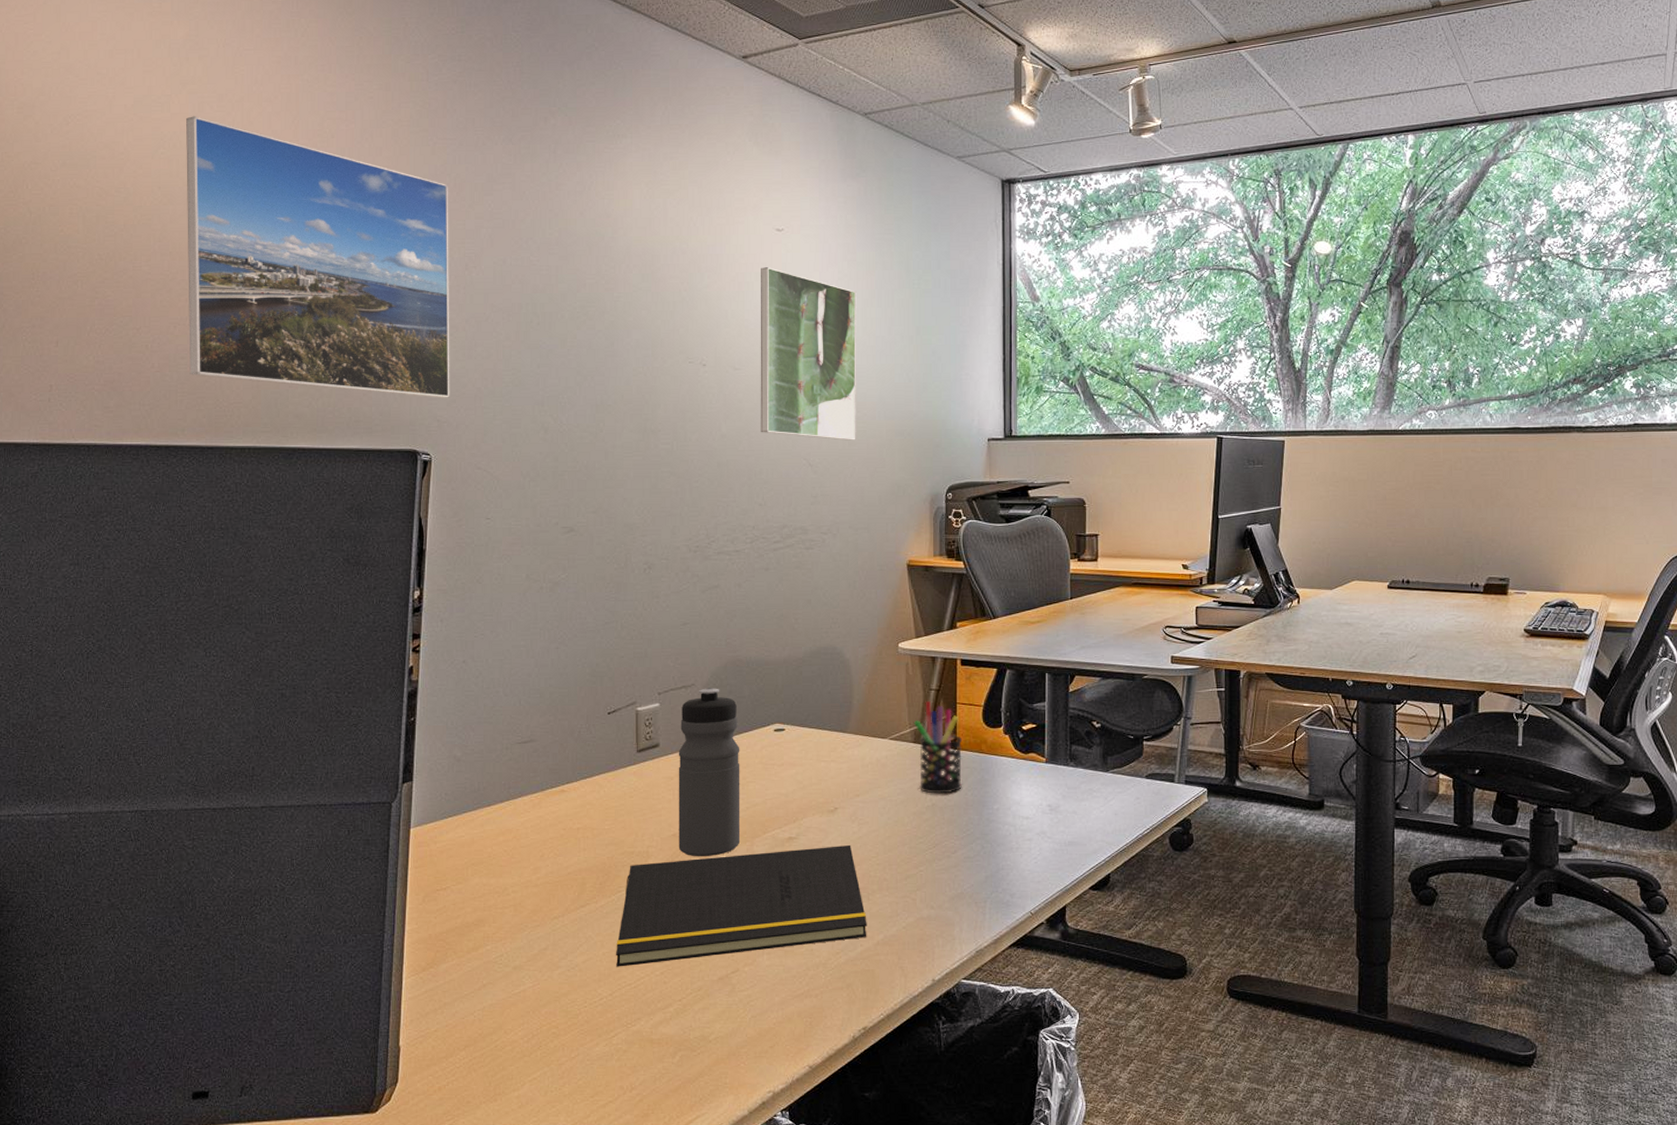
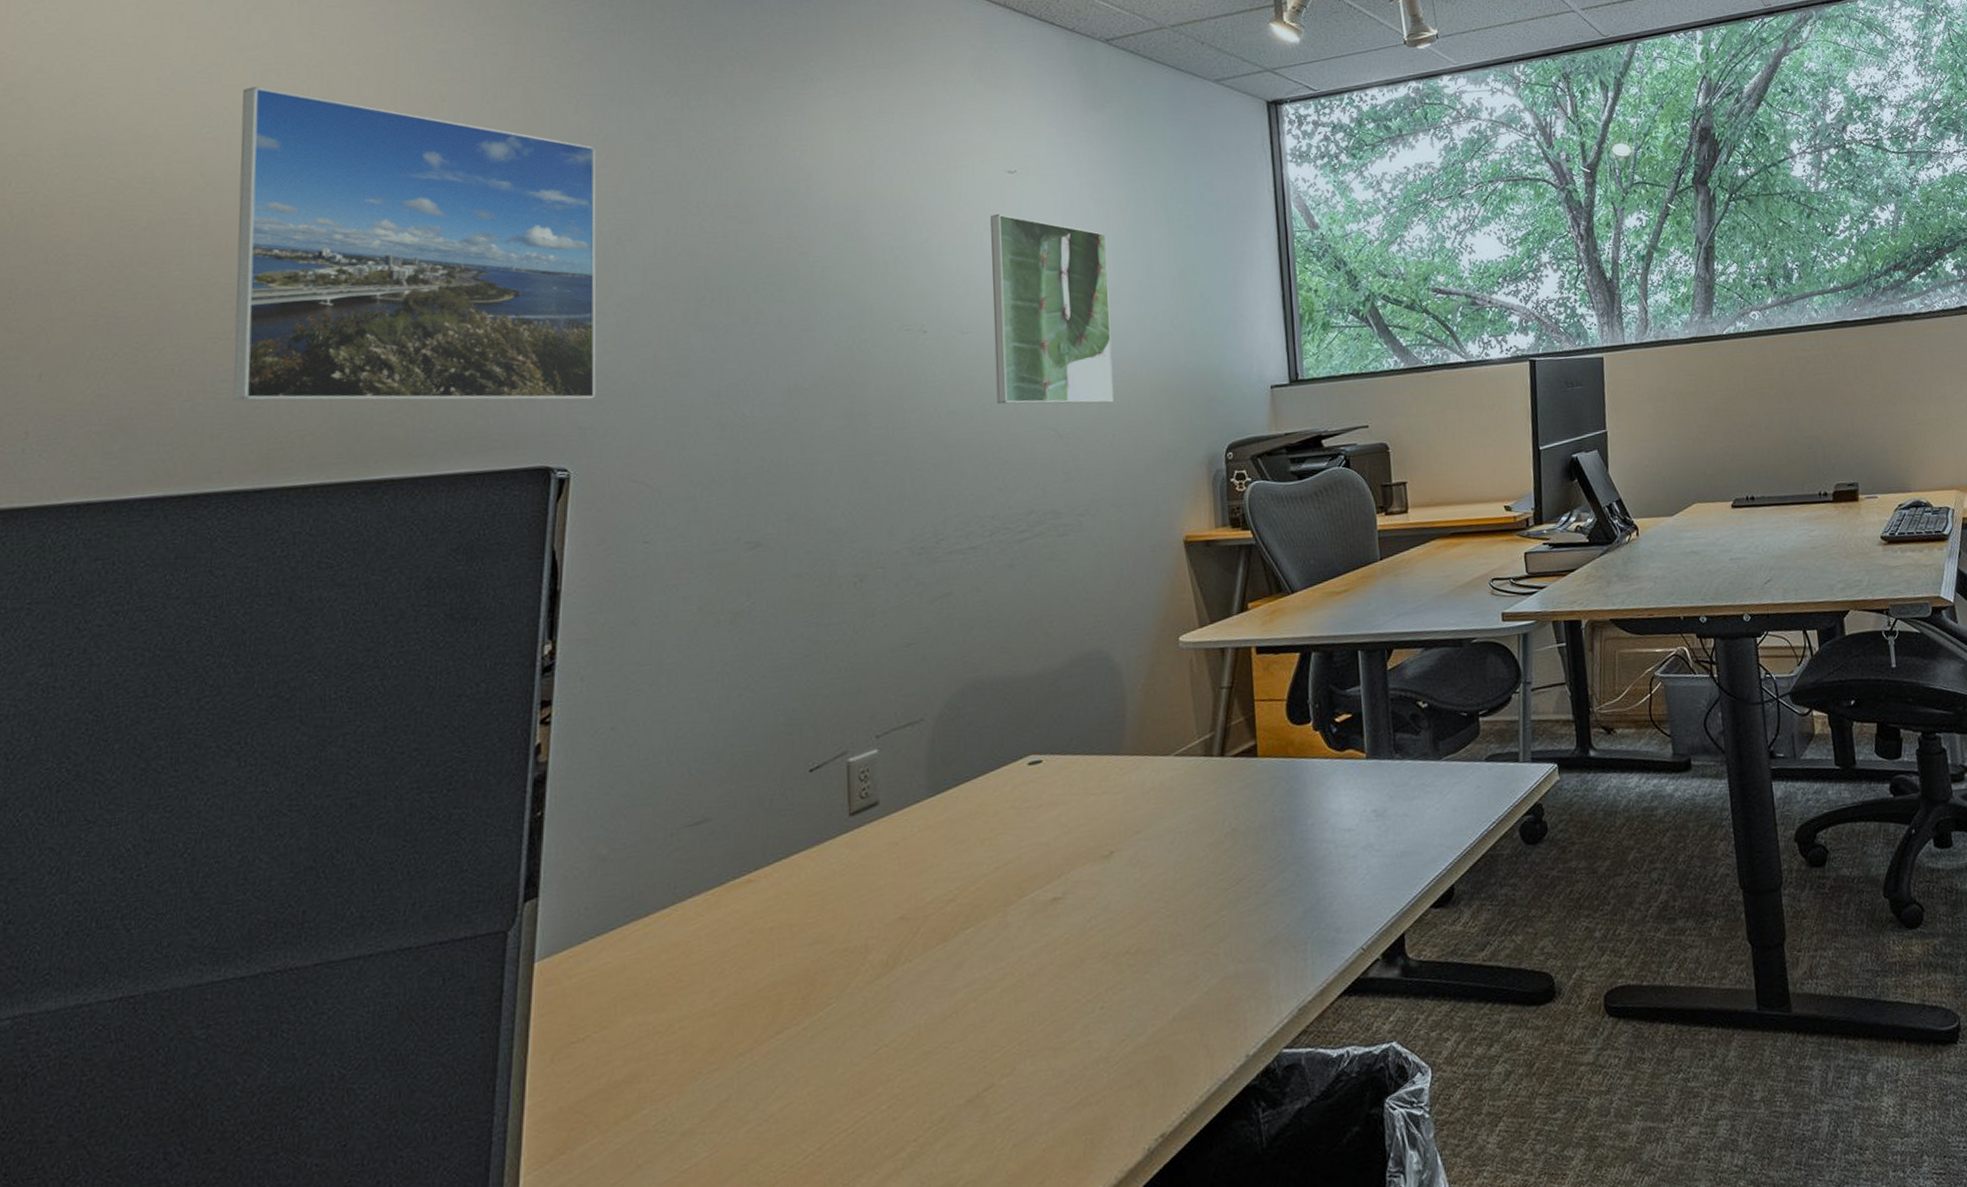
notepad: present [616,844,867,967] -> none [826,896,1160,1109]
water bottle: present [678,688,741,857] -> none [904,720,990,943]
pen holder: present [913,701,963,794] -> none [1202,702,1267,817]

